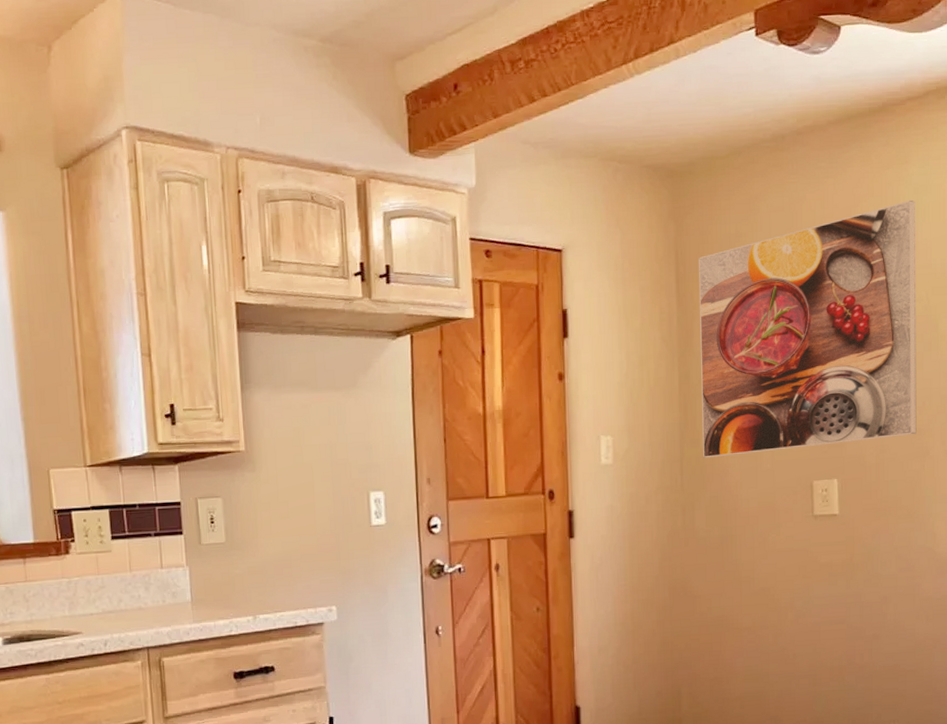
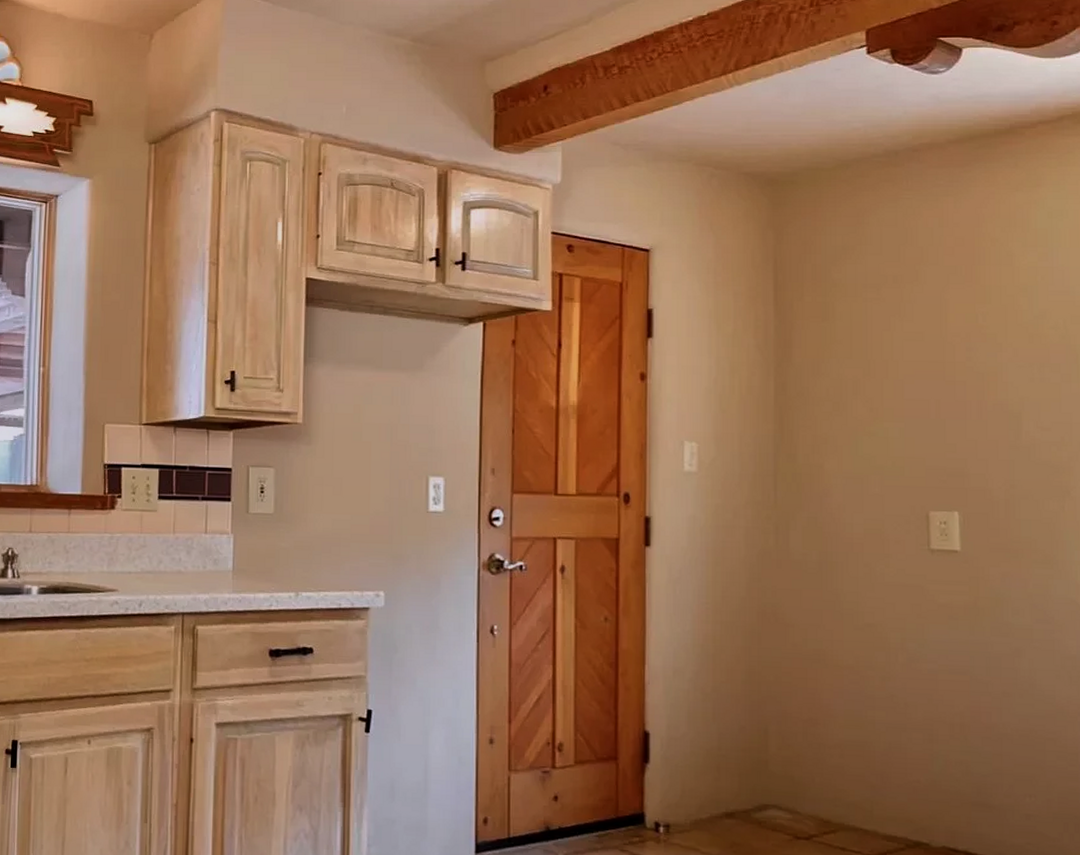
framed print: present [698,199,917,458] -> none [799,223,1054,476]

